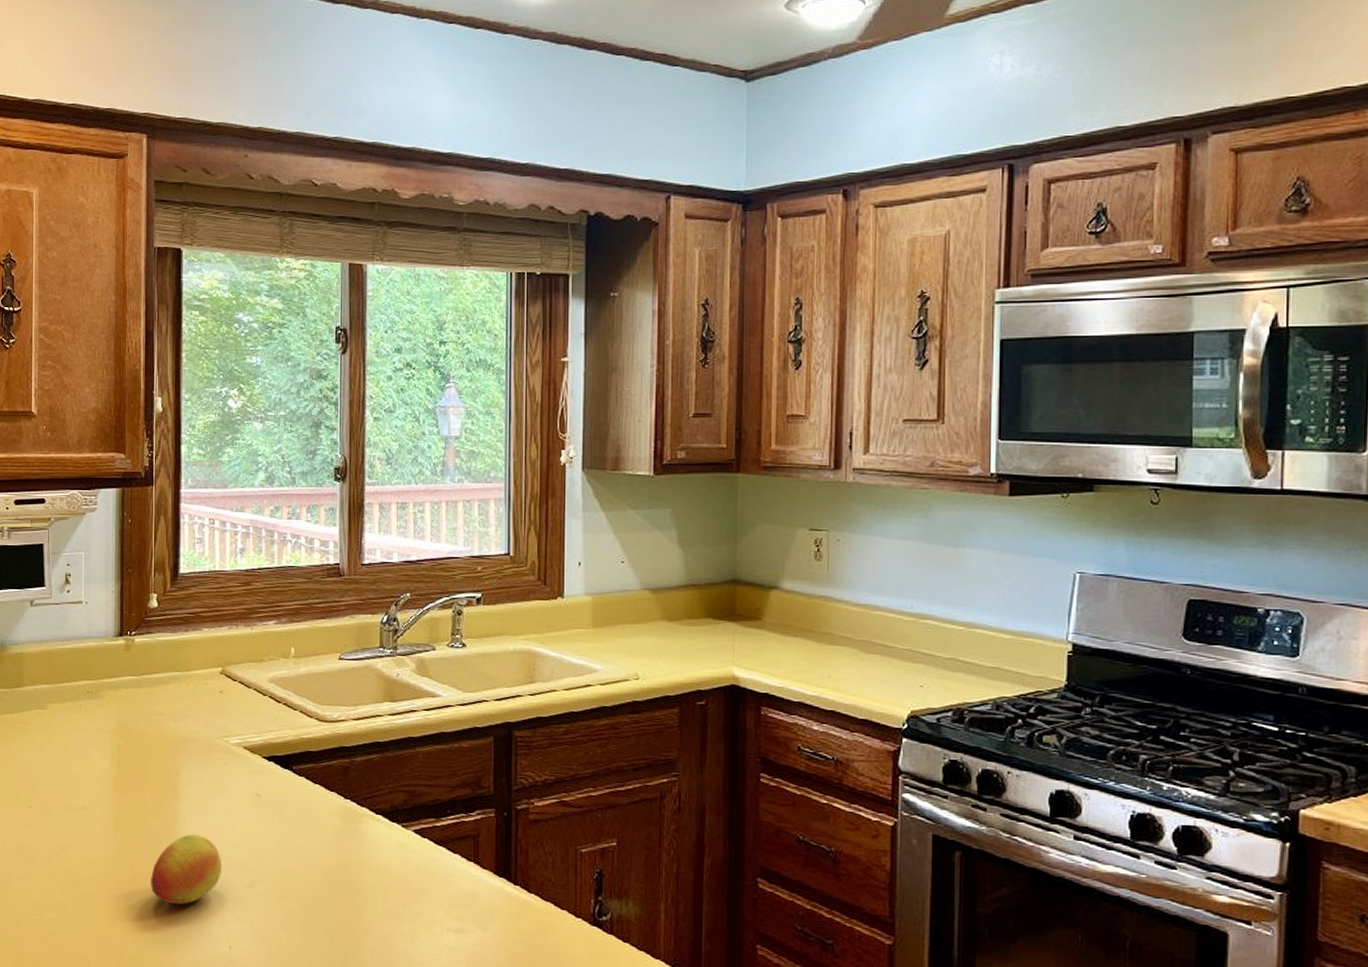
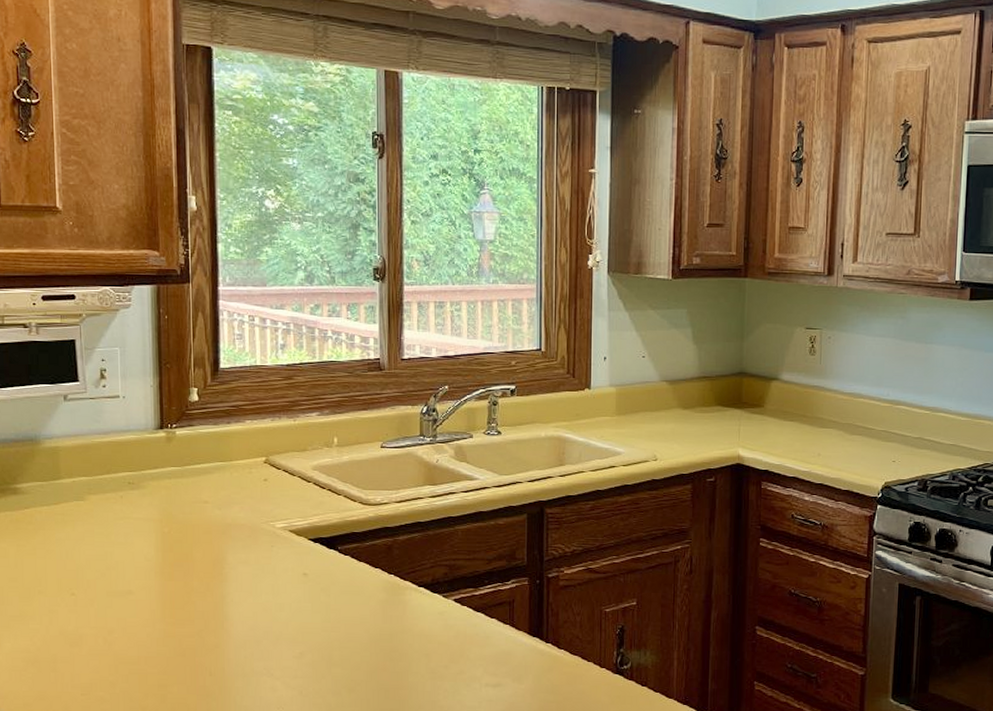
fruit: present [150,834,223,905] -> none [199,612,272,677]

